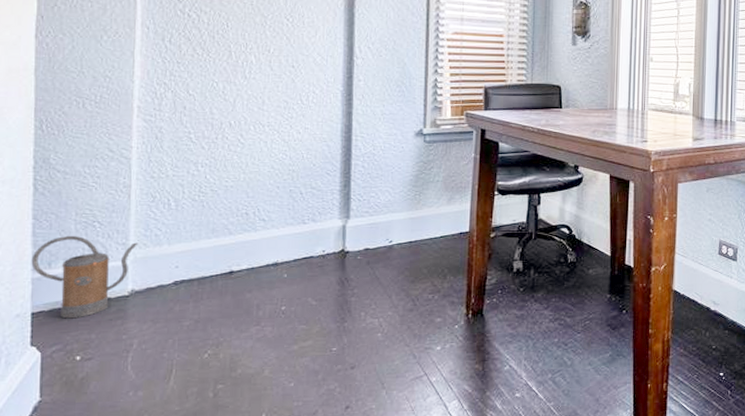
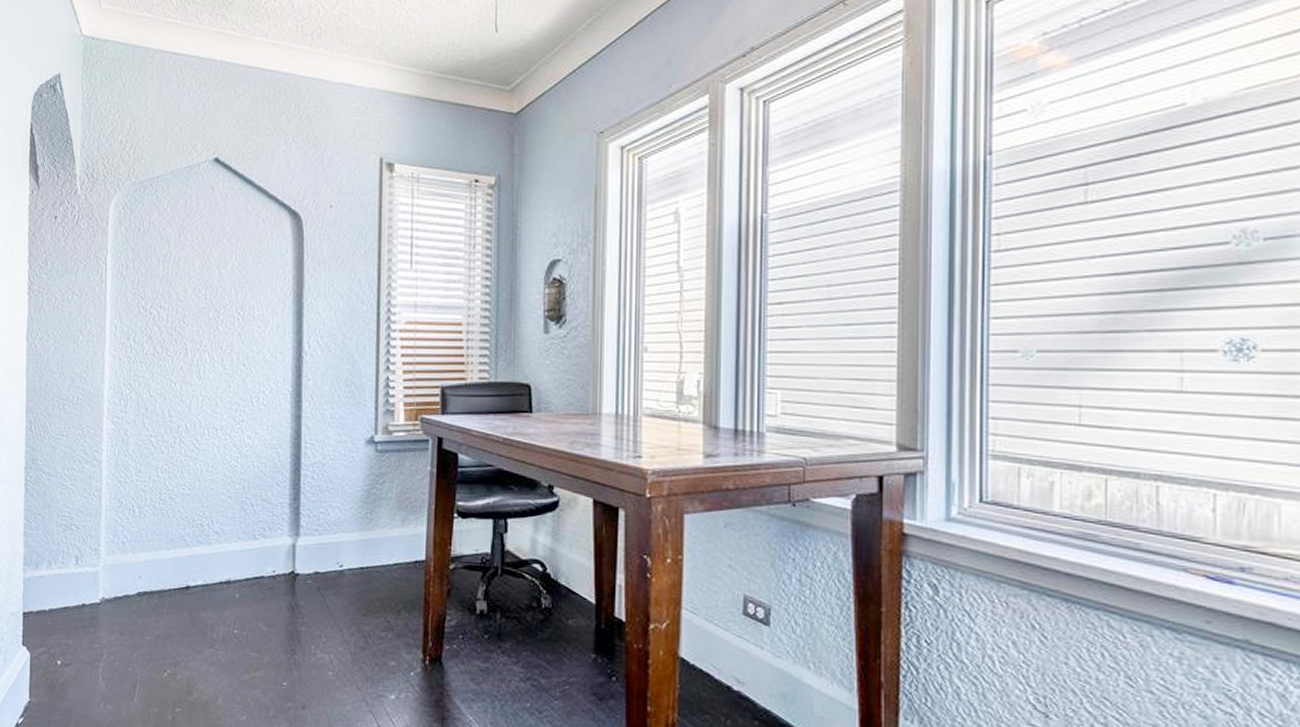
watering can: present [31,235,139,319] -> none [23,537,108,622]

